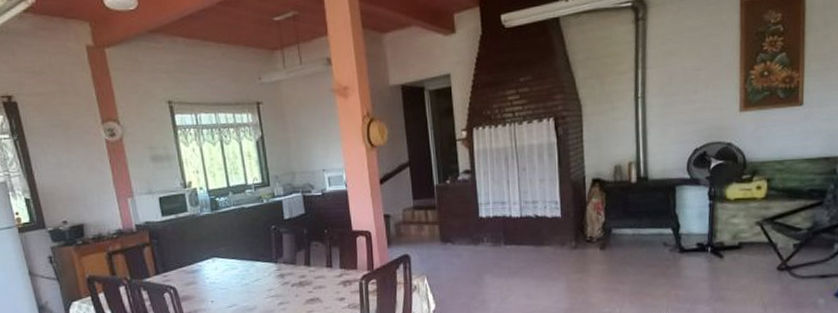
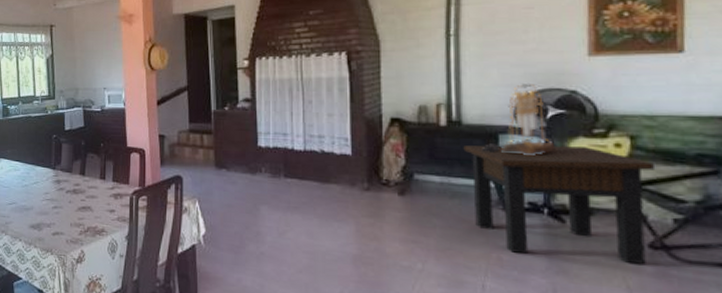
side table: none [649,191,783,288] -> present [463,145,656,264]
table lamp: none [663,139,718,203] -> present [481,84,558,155]

